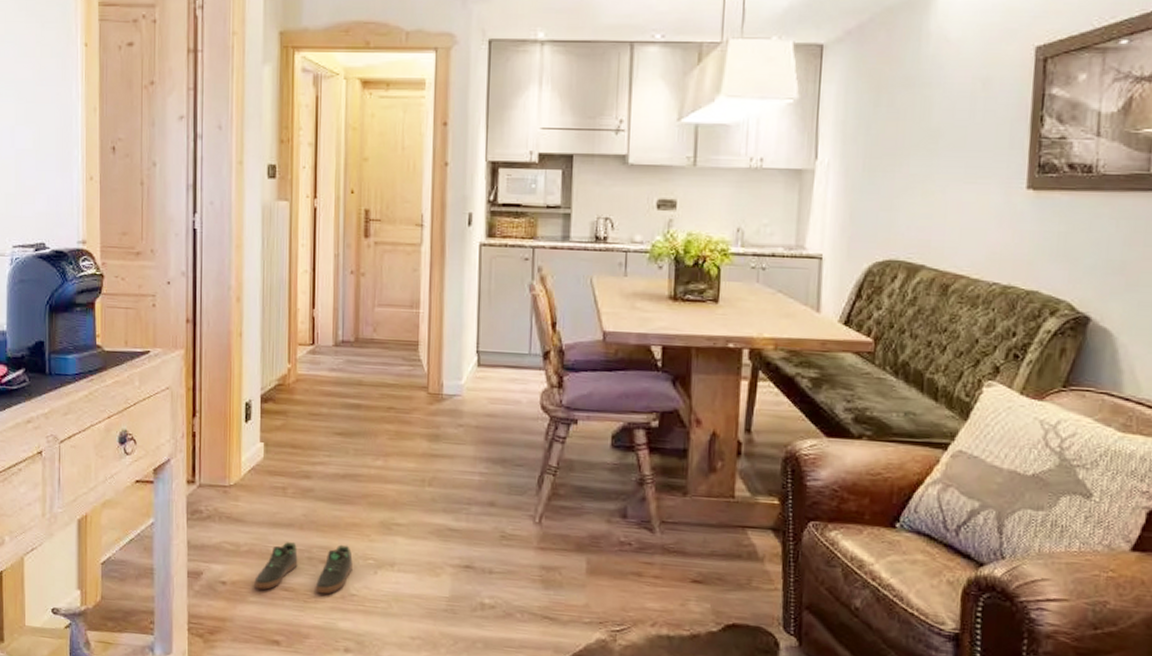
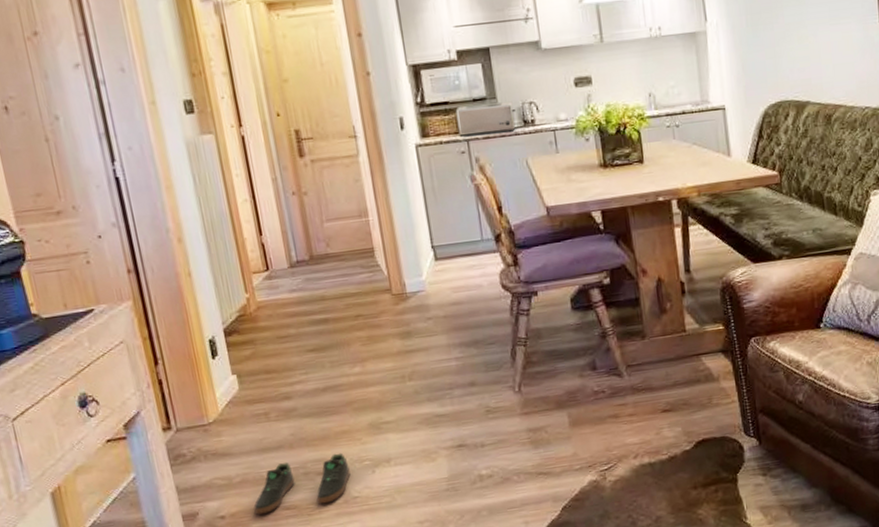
toaster: none [525,210,589,246] -> present [455,100,516,138]

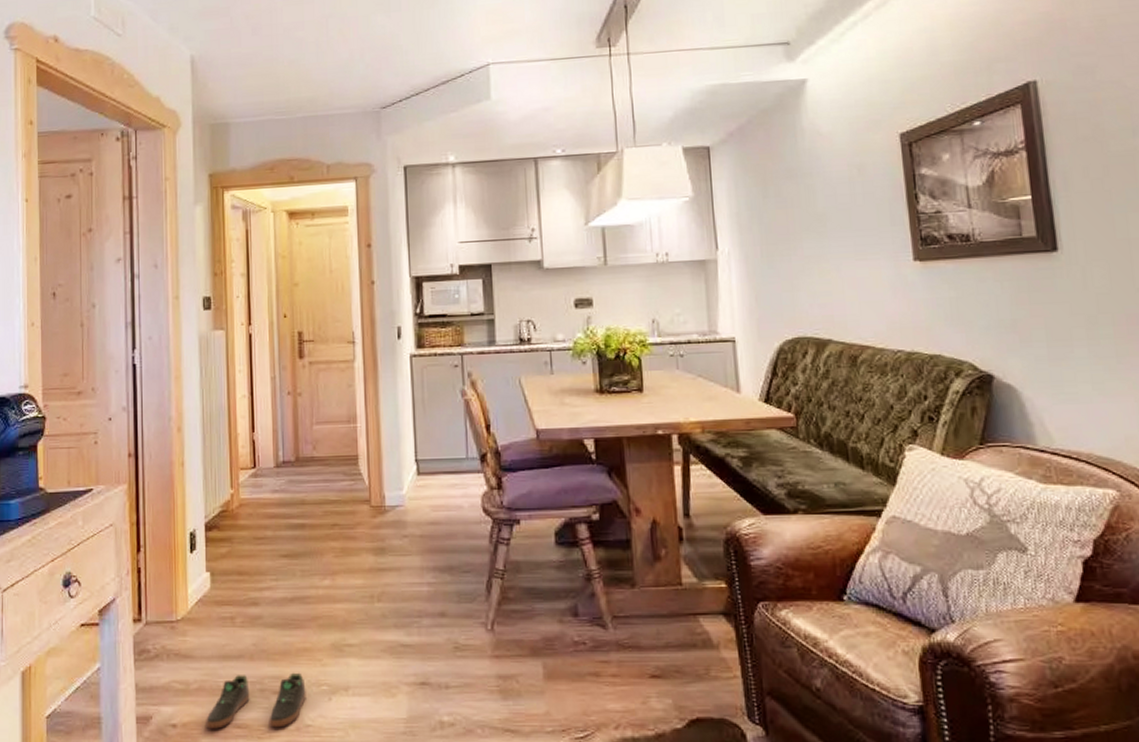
toaster: present [455,100,516,138] -> none [452,317,512,351]

